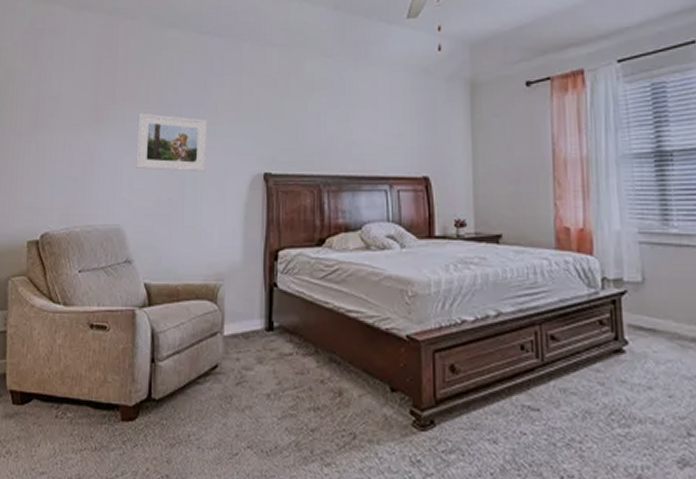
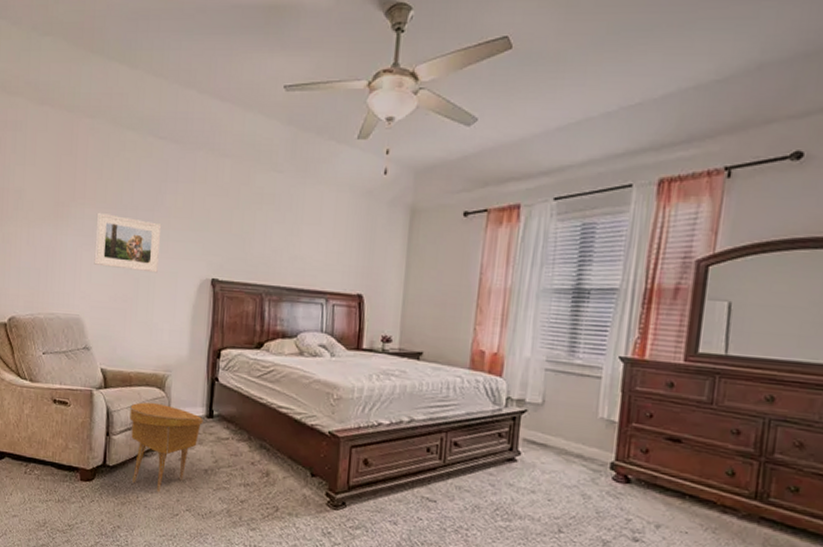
side table: none [178,319,262,428] -> present [130,402,203,493]

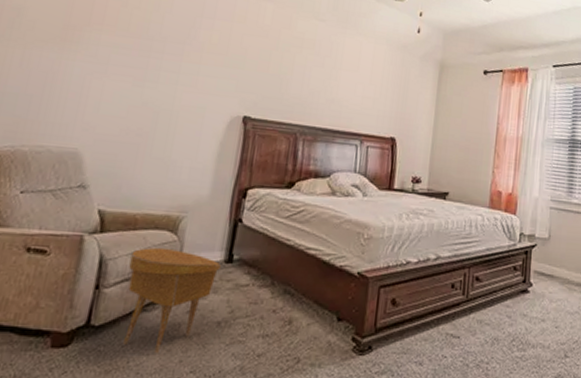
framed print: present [94,212,162,273] -> none [105,40,192,108]

